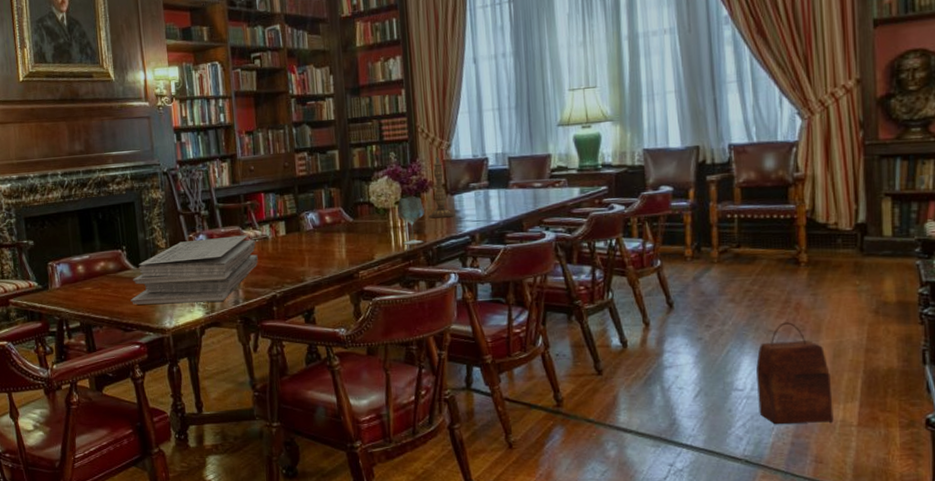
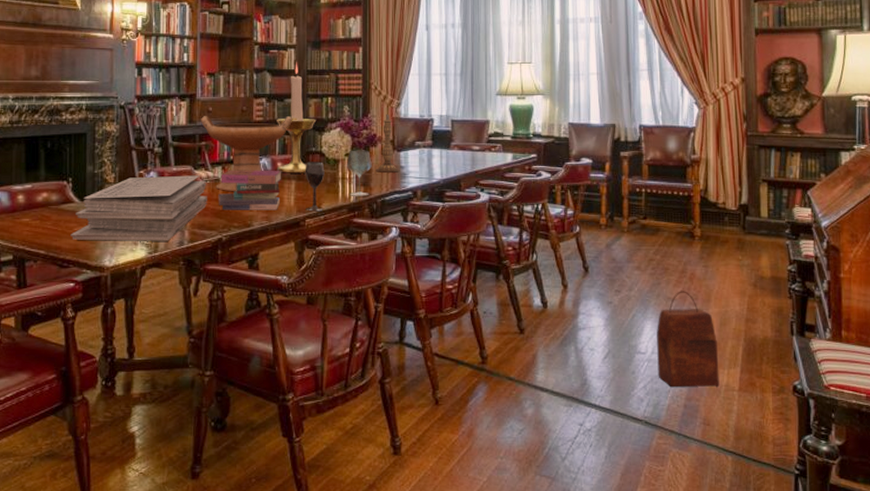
decorative bowl: none [244,168,337,249] -> present [201,116,292,192]
books: none [268,224,331,267] -> present [218,170,282,210]
candlestick: none [320,112,362,227] -> present [276,62,317,173]
wine glass: none [354,212,377,263] -> present [305,161,325,212]

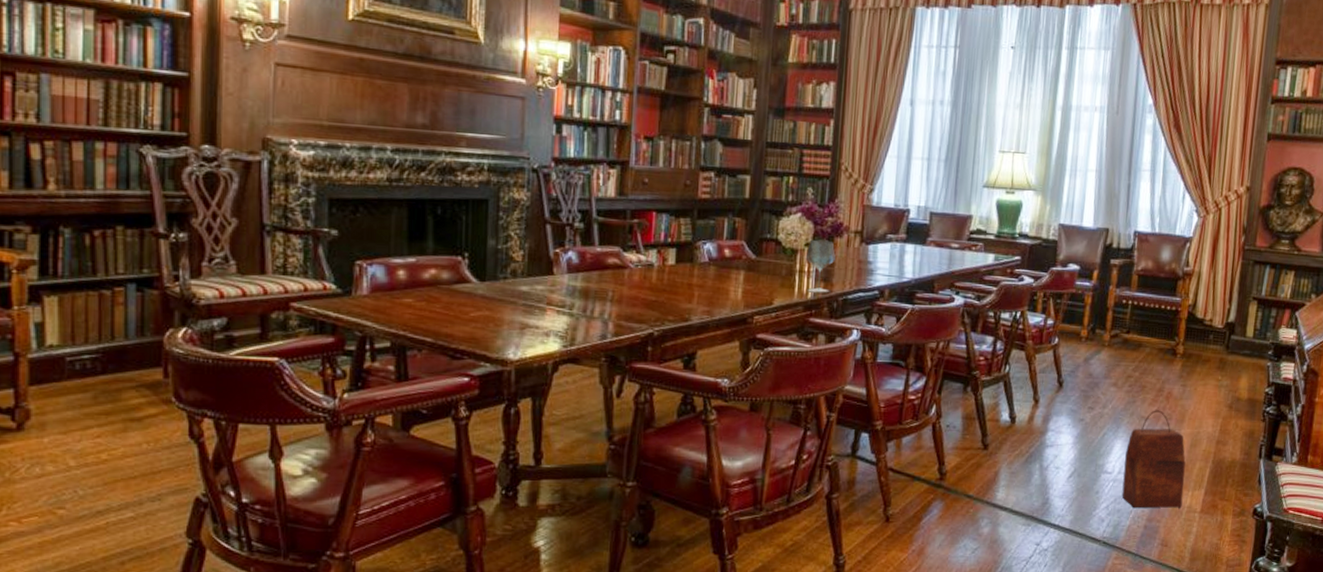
newspaper: present [70,175,208,241] -> none [465,256,639,334]
decorative bowl: present [201,116,292,192] -> none [634,188,745,281]
books: present [218,170,282,210] -> none [650,254,730,304]
candlestick: present [276,62,317,173] -> none [723,132,774,263]
wine glass: present [305,161,325,212] -> none [755,250,780,308]
candlestick: present [375,113,400,174] -> none [839,200,867,270]

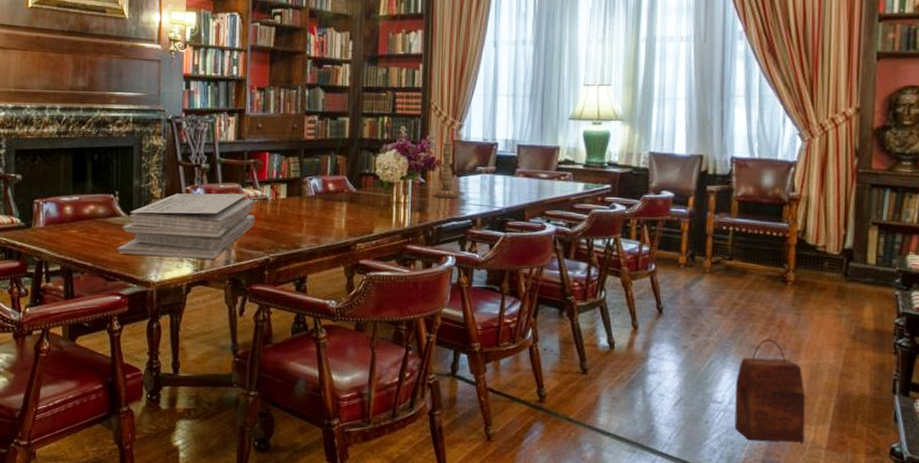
newspaper: none [465,256,639,334] -> present [117,193,256,259]
wine glass: present [806,239,836,294] -> none [402,173,429,223]
candlestick: none [839,200,867,270] -> present [432,135,459,200]

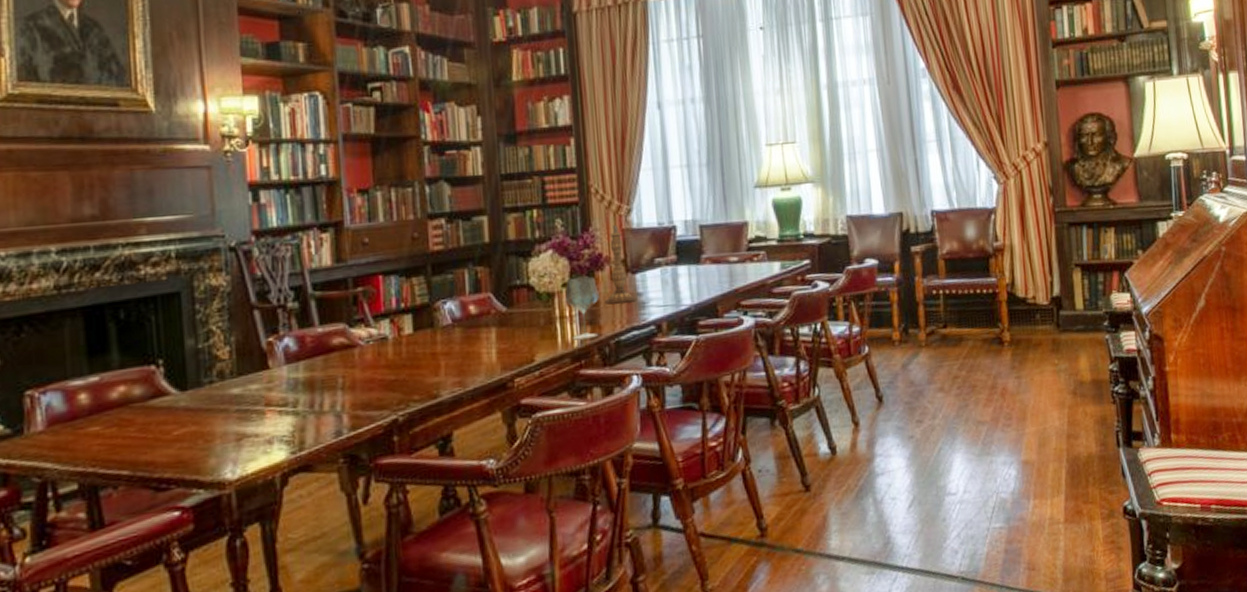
newspaper: present [117,193,256,259] -> none [168,335,374,449]
wine glass: none [402,173,429,223] -> present [565,276,600,341]
handbag: present [734,339,806,443] -> none [967,410,1043,530]

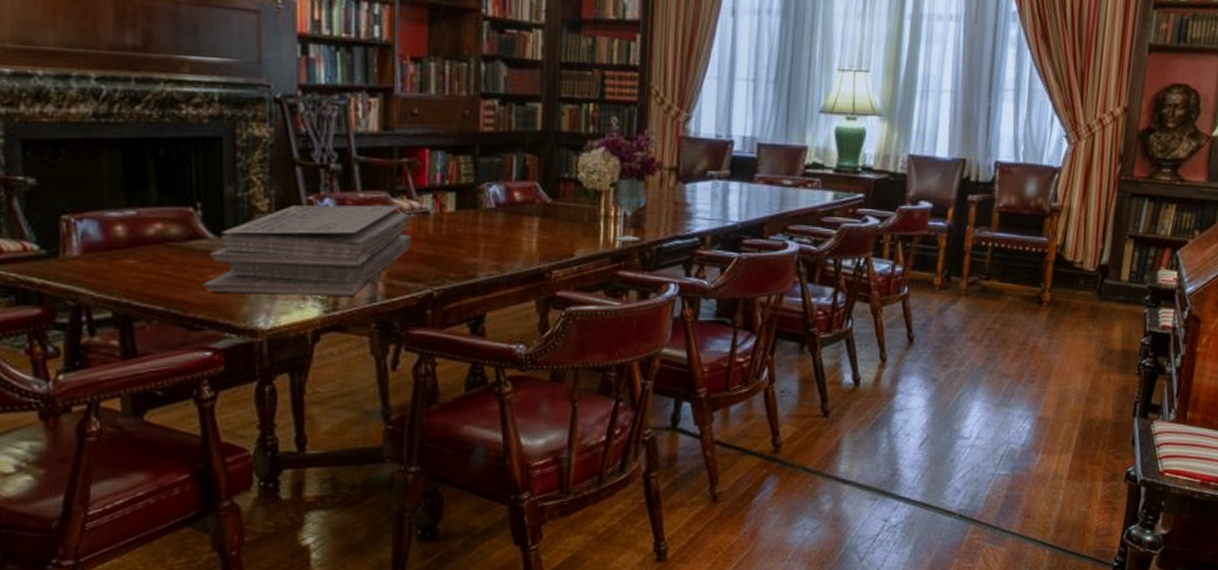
newspaper: none [168,335,374,449] -> present [203,204,413,296]
candlestick: present [604,224,638,306] -> none [651,130,685,213]

